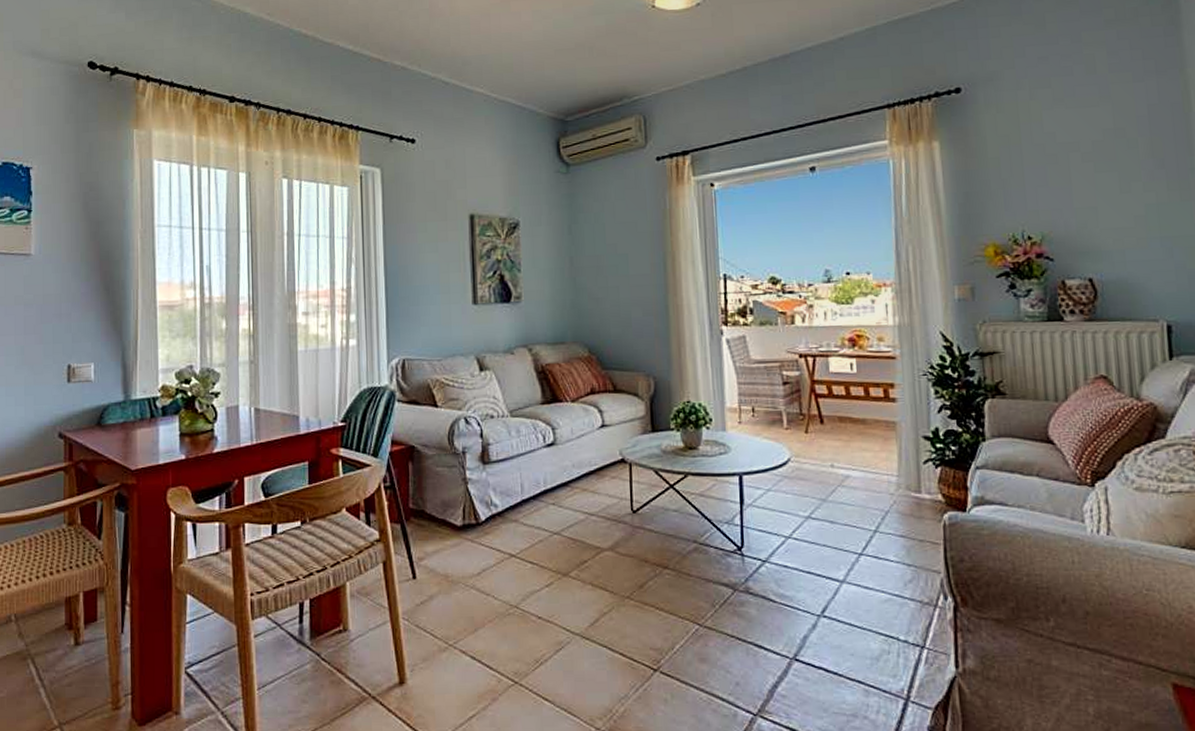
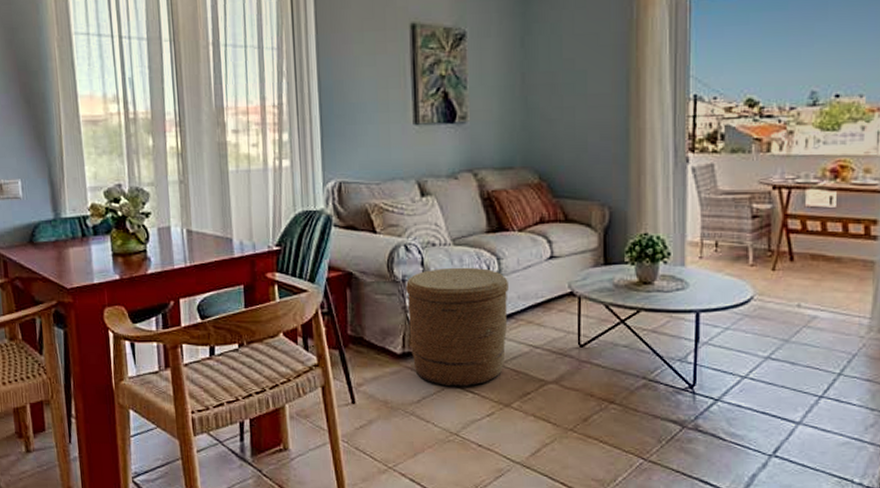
basket: none [465,437,564,558] -> present [405,267,508,387]

